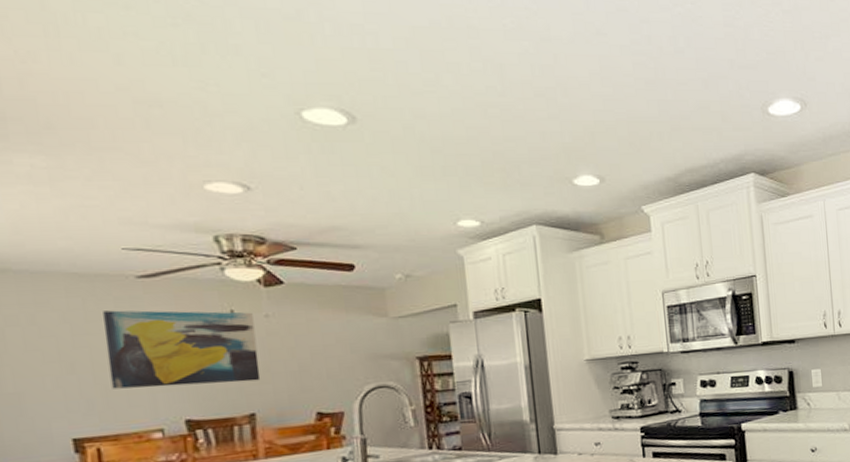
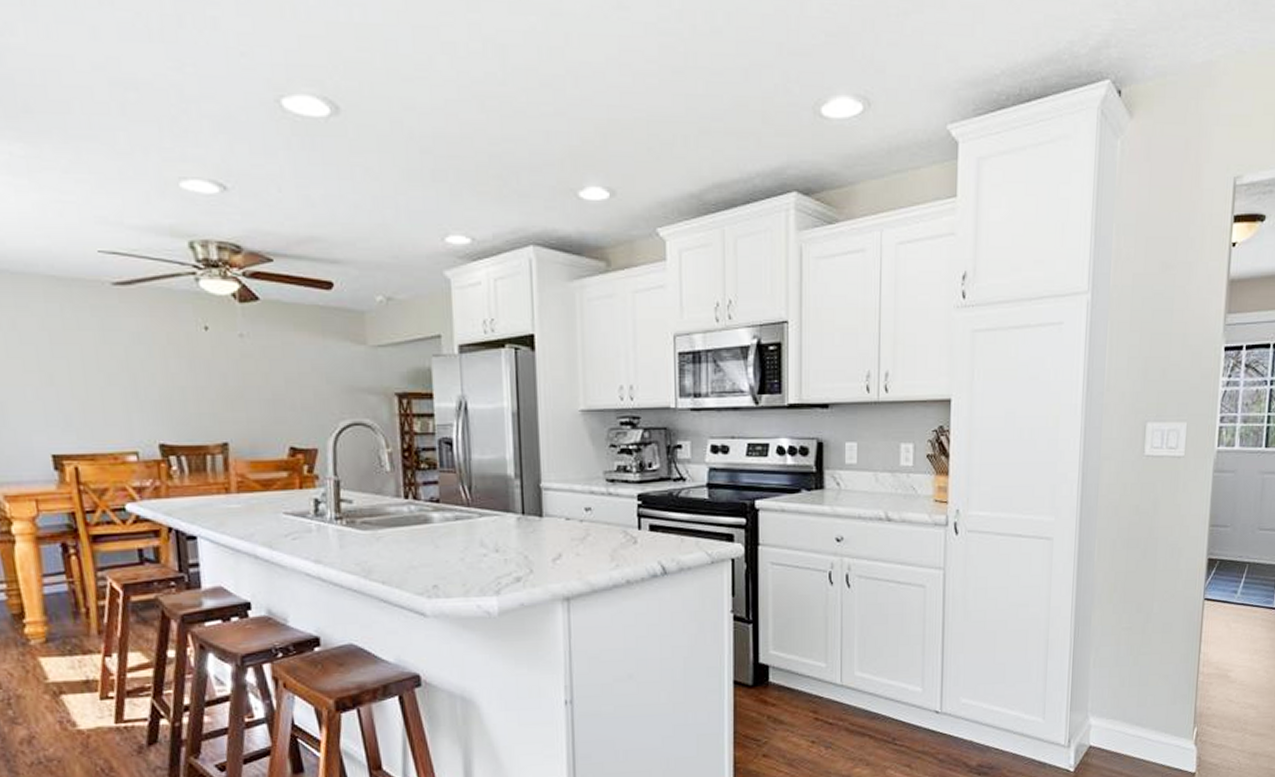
wall art: present [103,310,261,389] -> none [80,319,234,408]

